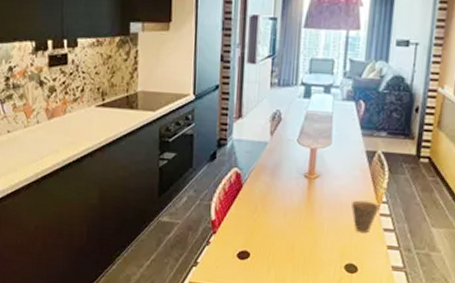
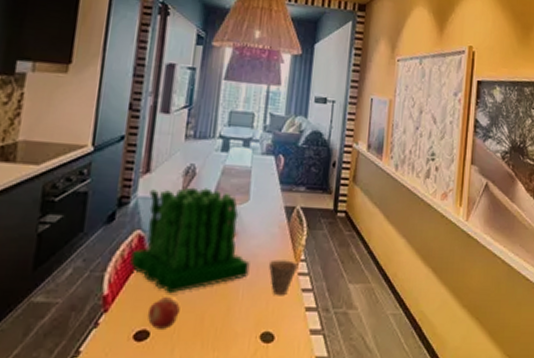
plant: none [230,131,334,224] -> present [130,187,250,294]
fruit: none [248,225,274,252] -> present [148,297,180,329]

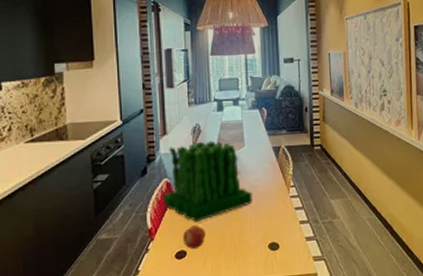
cup: present [268,259,299,296] -> none [266,187,290,215]

